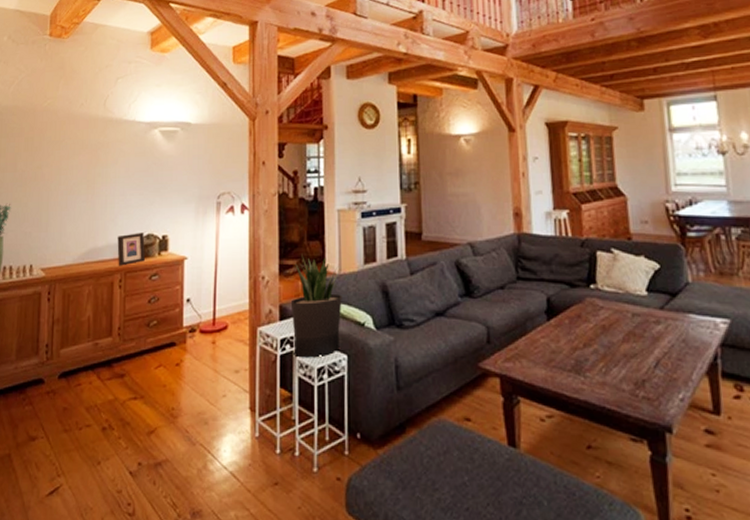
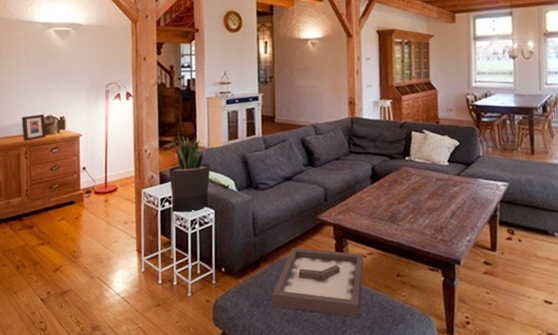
decorative tray: none [422,406,542,507] -> present [272,247,364,317]

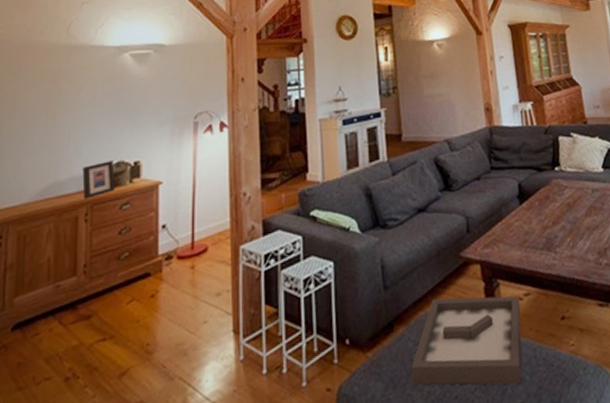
planter: present [168,133,211,212] -> none [274,166,327,271]

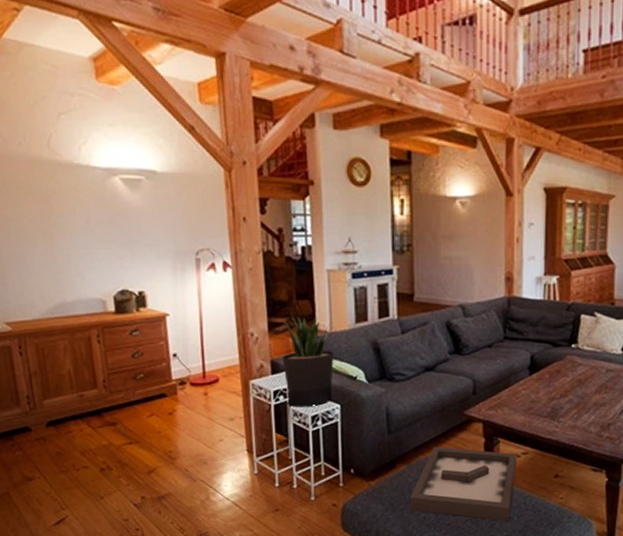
picture frame: present [82,160,116,199] -> none [88,288,124,322]
planter: none [274,166,327,271] -> present [282,313,334,407]

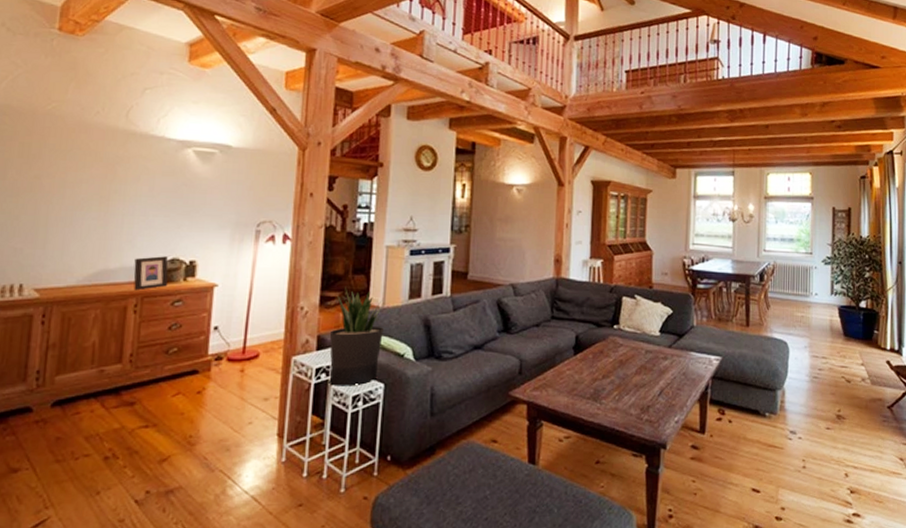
picture frame: none [88,288,124,322] -> present [133,256,169,291]
decorative tray: present [410,446,517,521] -> none [447,430,560,514]

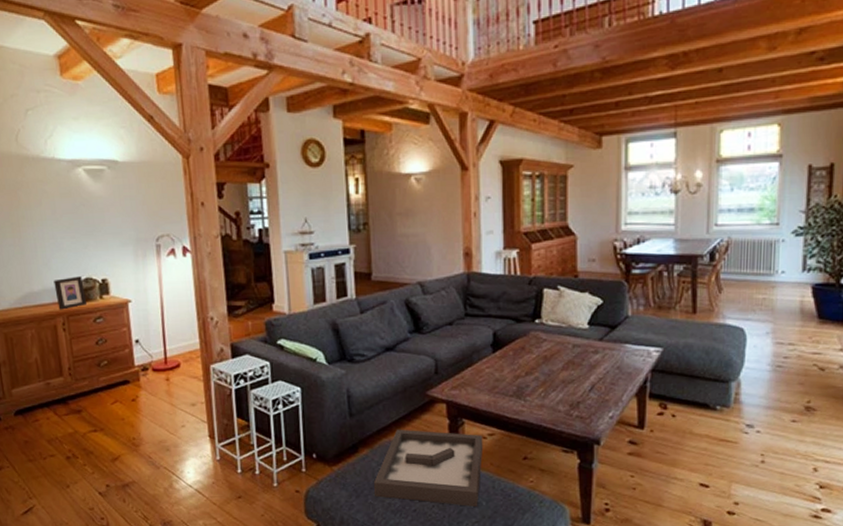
planter: present [329,287,384,386] -> none [241,296,294,391]
decorative tray: none [447,430,560,514] -> present [374,429,484,506]

